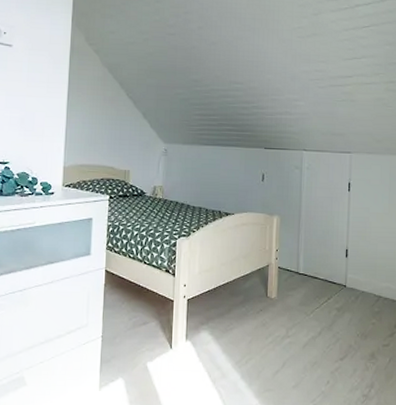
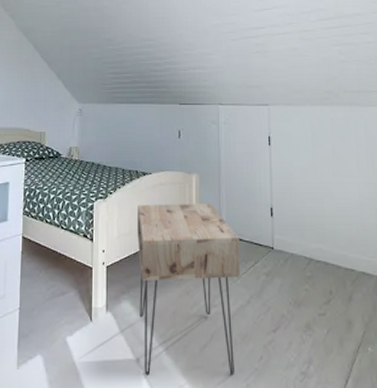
nightstand: none [217,243,315,397] -> present [137,204,240,376]

